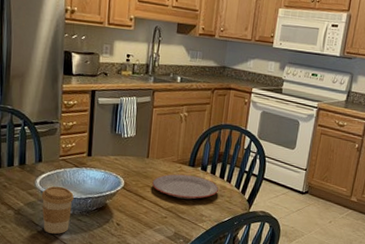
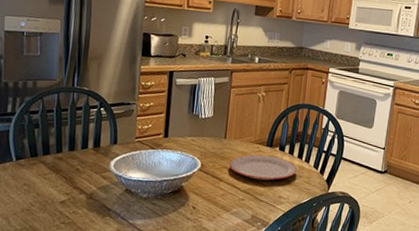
coffee cup: present [41,186,74,234] -> none [115,168,149,219]

